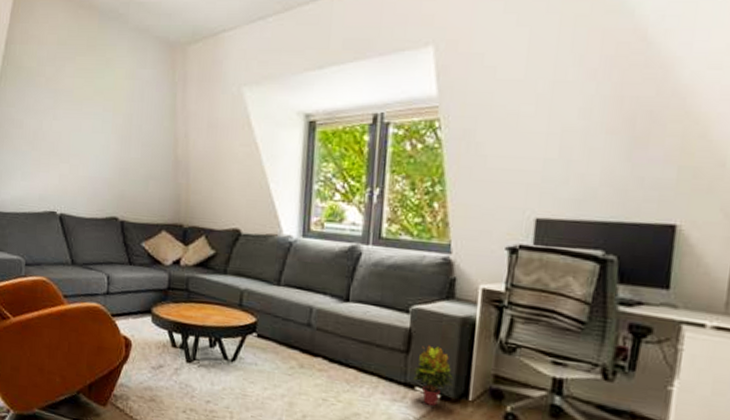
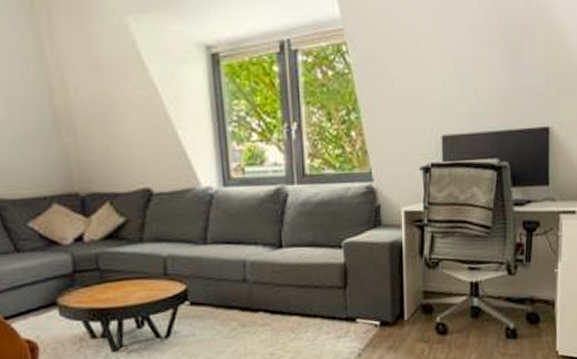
potted plant: present [412,345,454,406] -> none [353,275,389,334]

